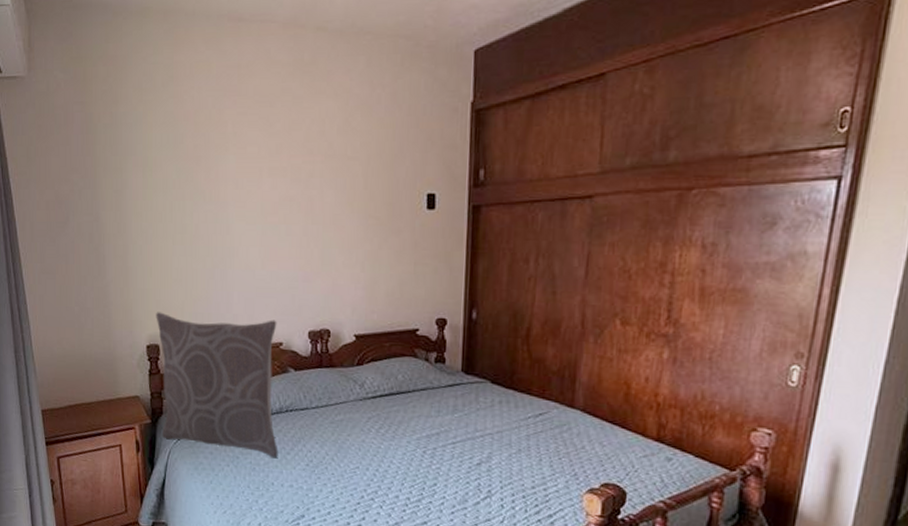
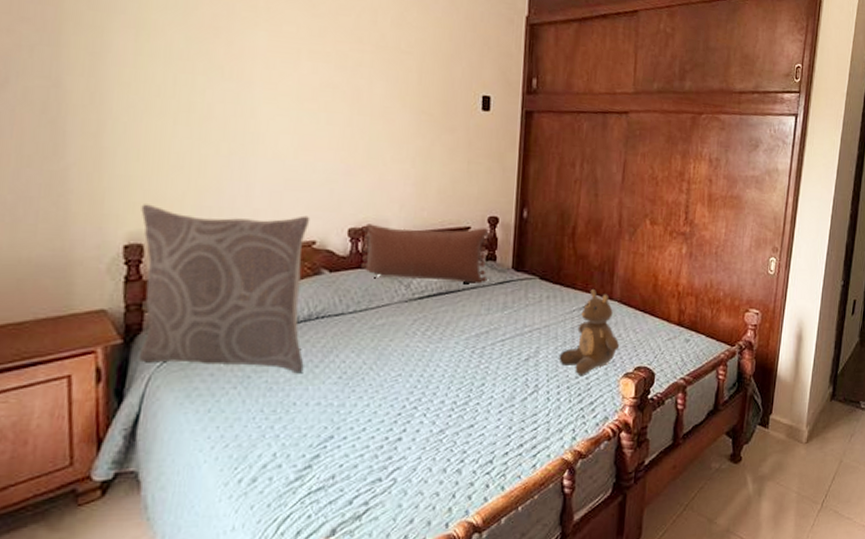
pillow: none [319,326,441,387] -> present [361,223,492,285]
teddy bear: none [513,395,582,486] -> present [559,288,619,375]

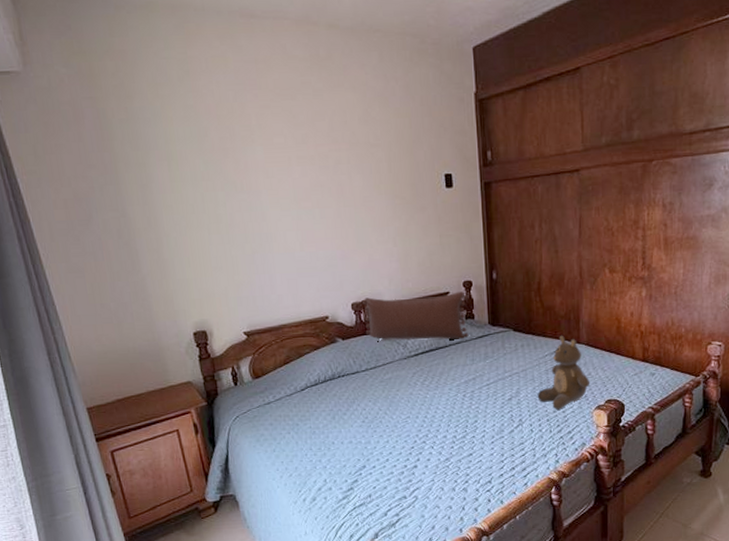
pillow: present [139,204,310,374] -> none [199,296,336,420]

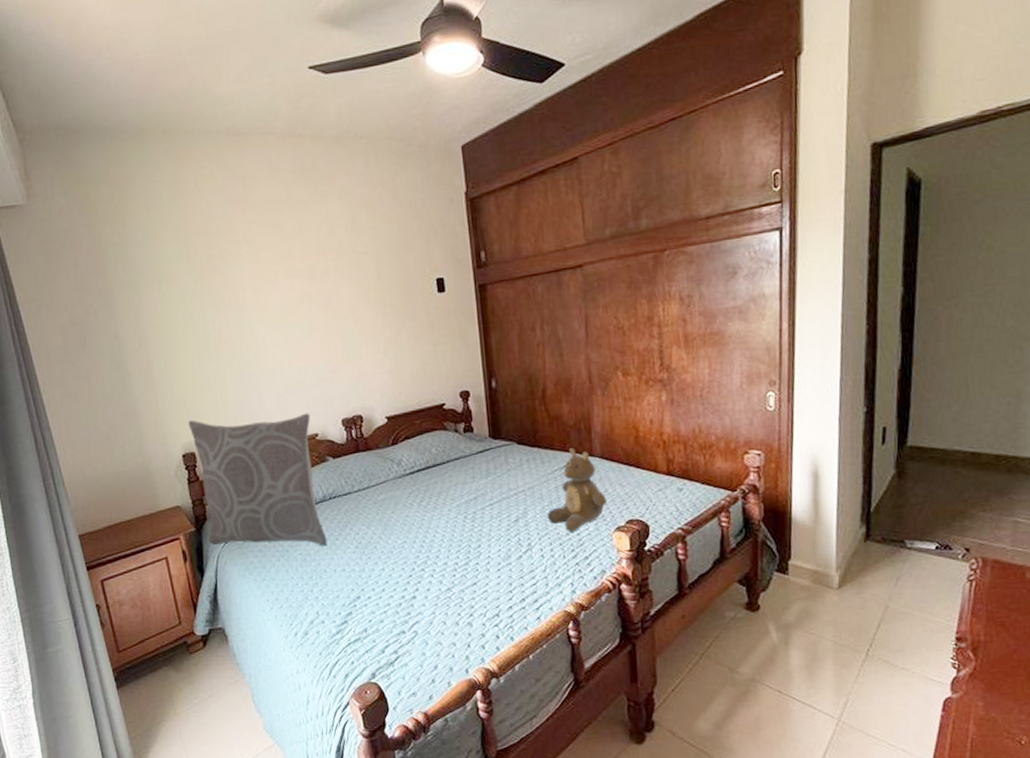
pillow: none [199,296,336,420] -> present [188,413,327,546]
pillow: present [361,291,469,341] -> none [352,402,468,459]

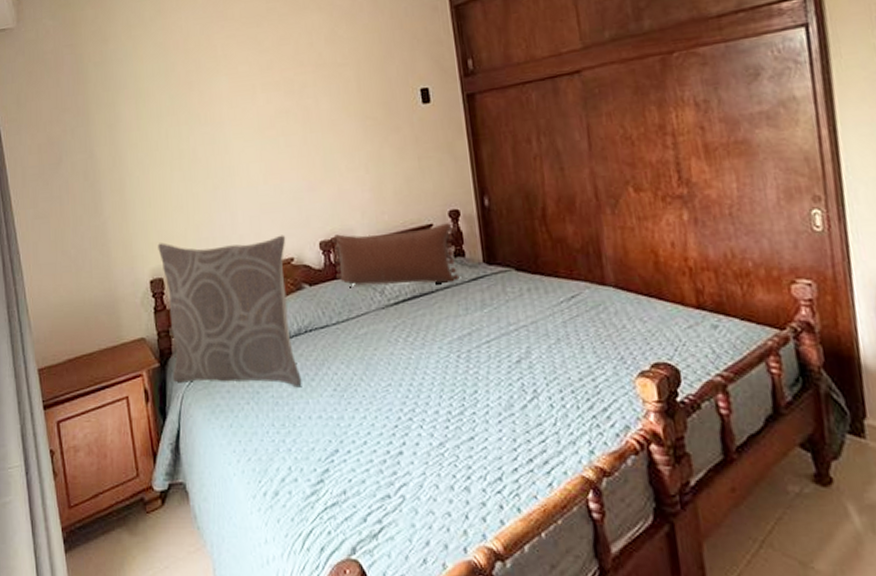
pillow: none [352,402,468,459] -> present [331,223,460,286]
teddy bear: present [547,447,606,532] -> none [554,274,626,377]

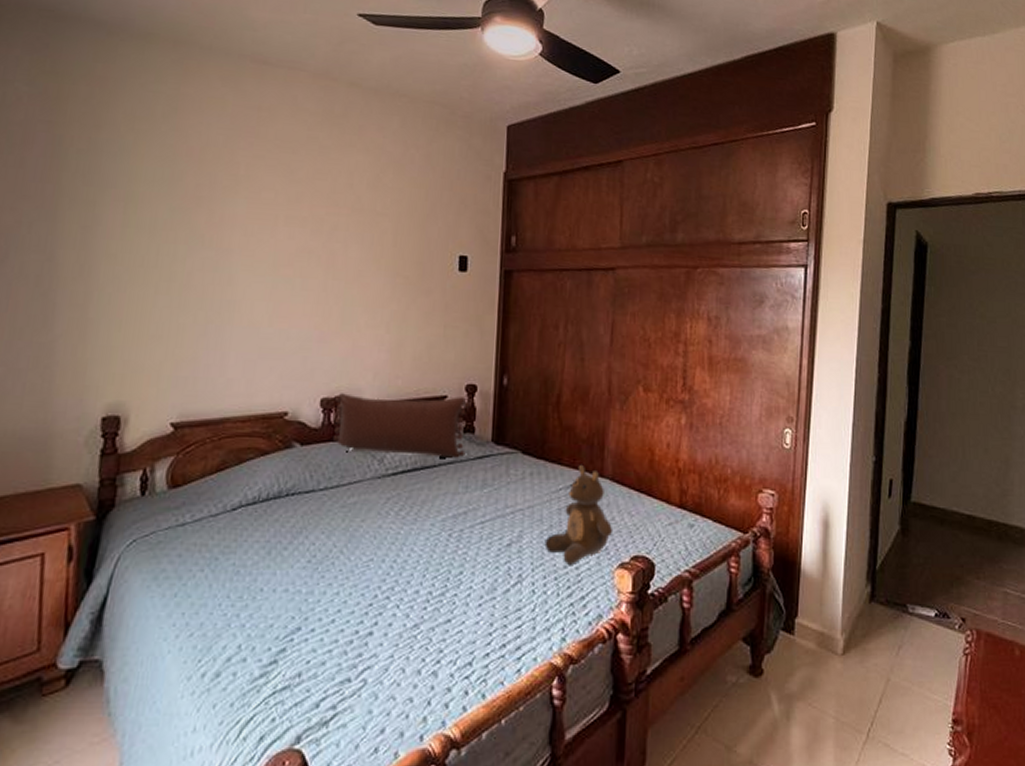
pillow: present [157,235,302,388] -> none [110,375,283,556]
teddy bear: none [554,274,626,377] -> present [544,464,612,565]

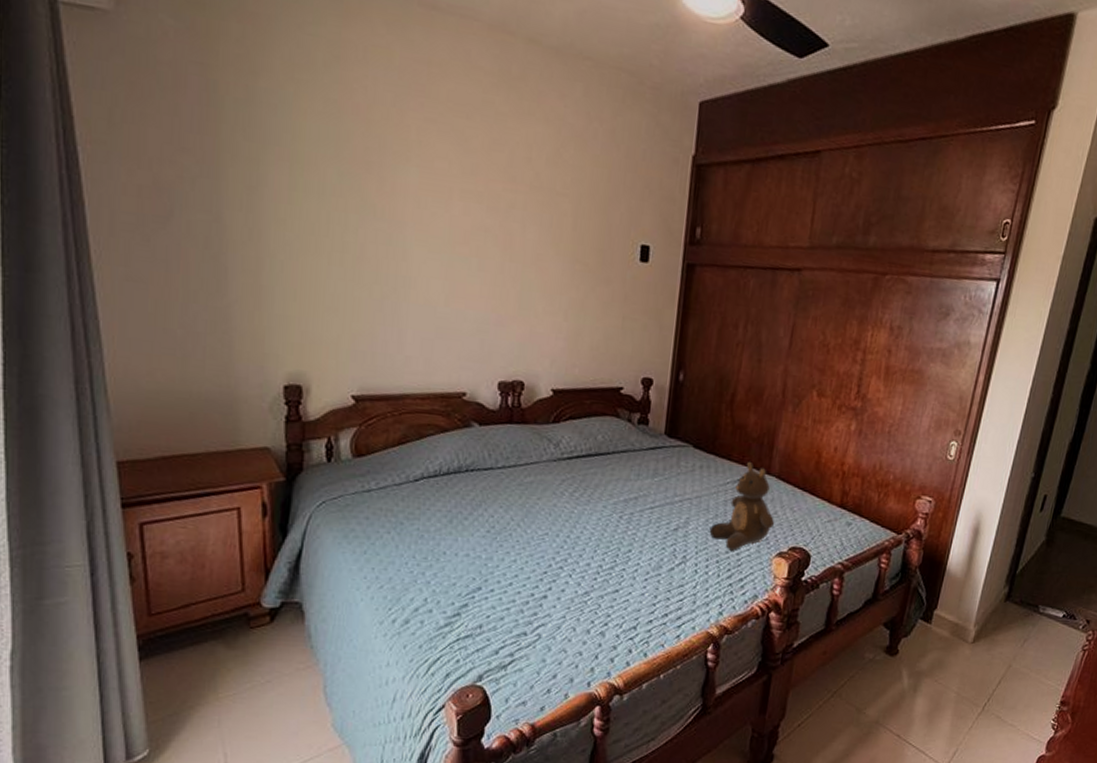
pillow: present [333,393,470,460] -> none [511,377,645,449]

